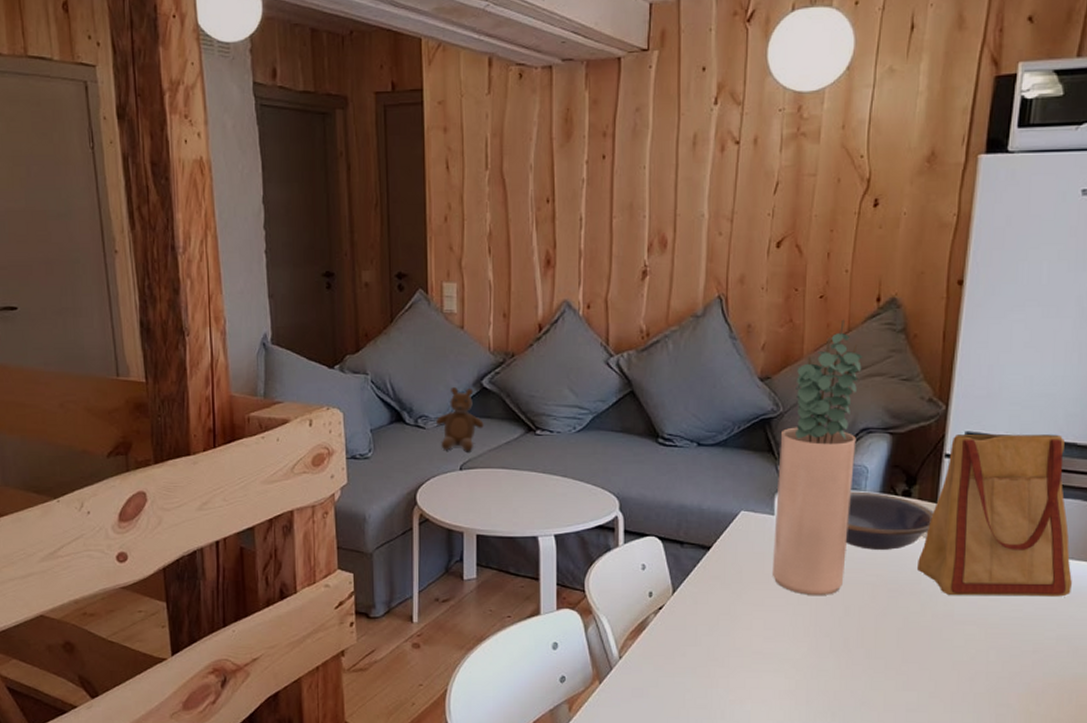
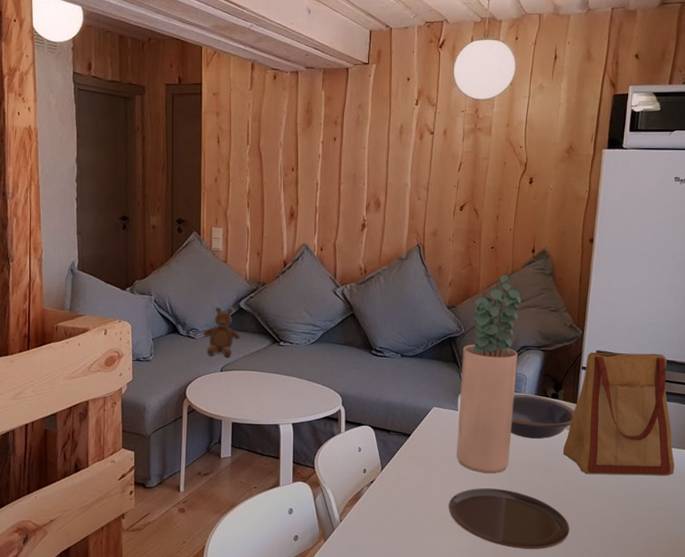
plate: none [762,615,926,692] -> present [448,488,570,549]

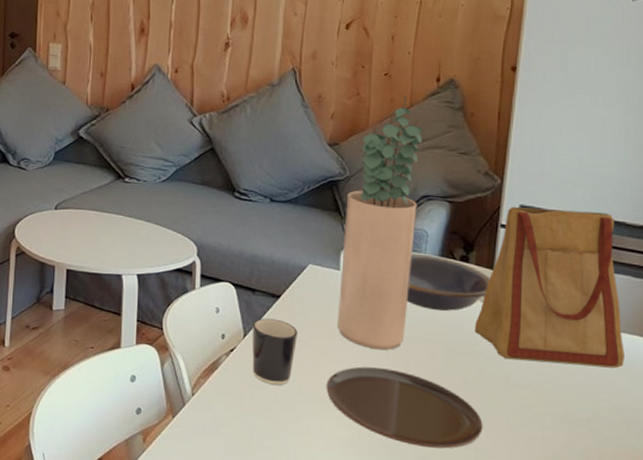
teddy bear: present [203,306,240,358] -> none [35,134,79,194]
mug: none [388,453,425,508] -> present [252,318,298,385]

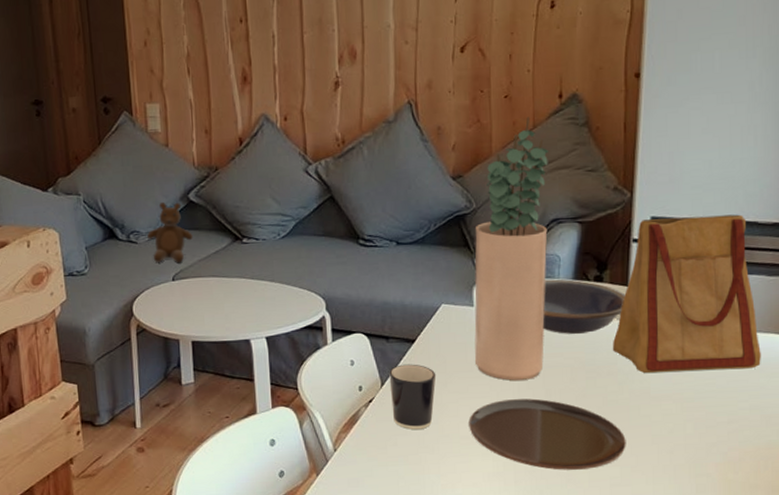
teddy bear: none [35,134,79,194] -> present [146,201,193,263]

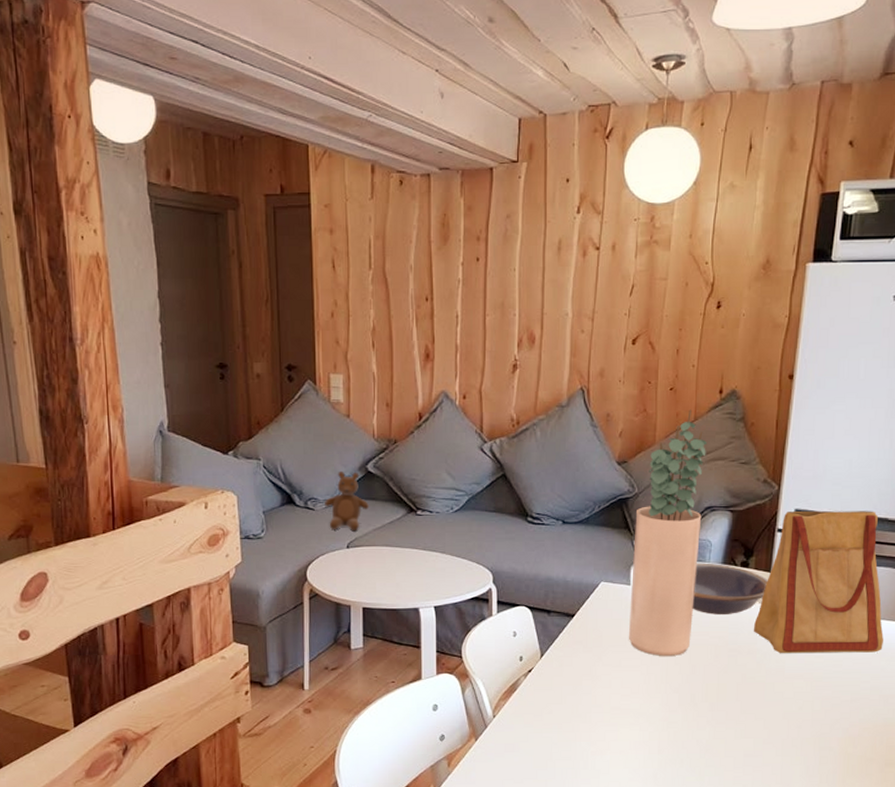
mug: present [389,364,436,430] -> none [548,637,592,699]
plate: present [468,398,626,470] -> none [619,673,760,741]

